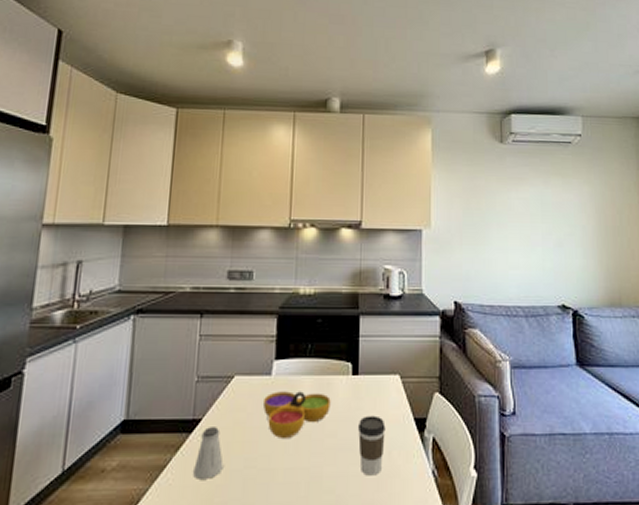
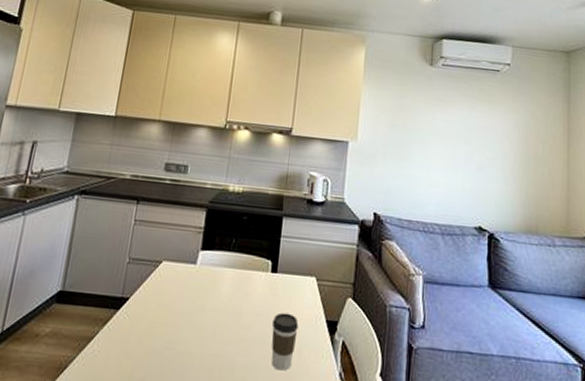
saltshaker: present [193,427,224,479] -> none [117,306,146,355]
decorative bowl: present [262,391,331,440] -> none [186,280,249,326]

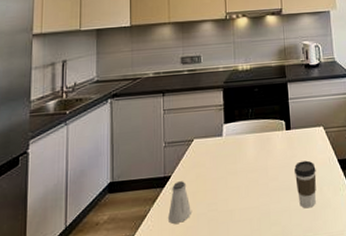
saltshaker: none [117,306,146,355] -> present [168,181,191,224]

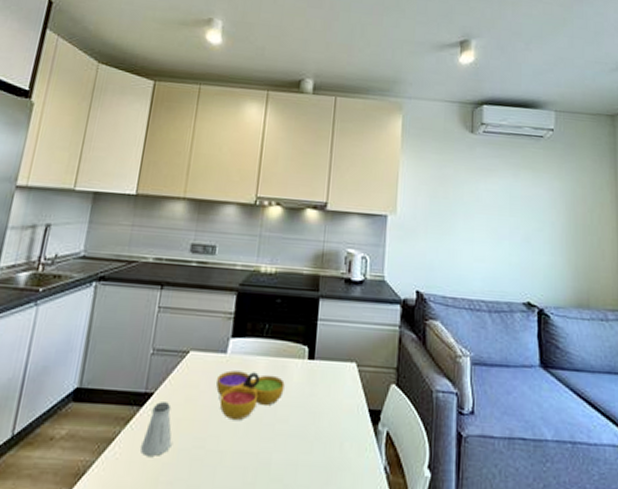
decorative bowl: none [217,146,271,186] -> present [215,370,285,421]
coffee cup: present [293,160,317,209] -> none [309,403,339,467]

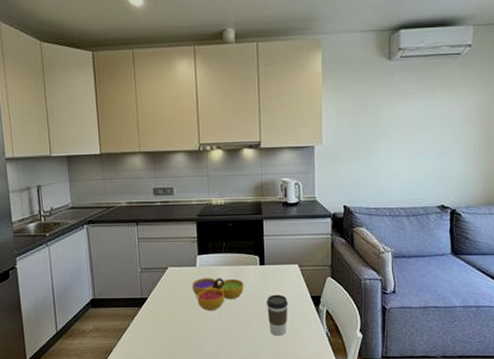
saltshaker: present [141,402,172,456] -> none [146,303,168,337]
coffee cup: none [309,403,339,467] -> present [266,294,288,336]

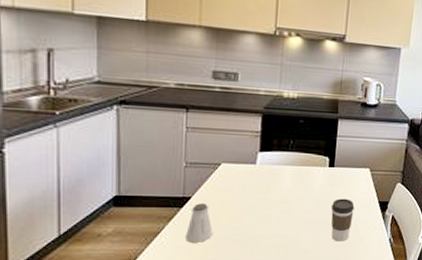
saltshaker: none [146,303,168,337] -> present [186,203,213,243]
decorative bowl: present [191,277,244,311] -> none [248,177,309,214]

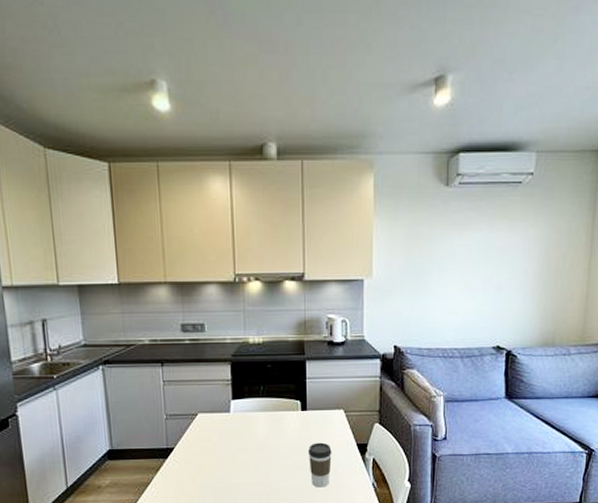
saltshaker: present [186,203,213,243] -> none [173,454,197,492]

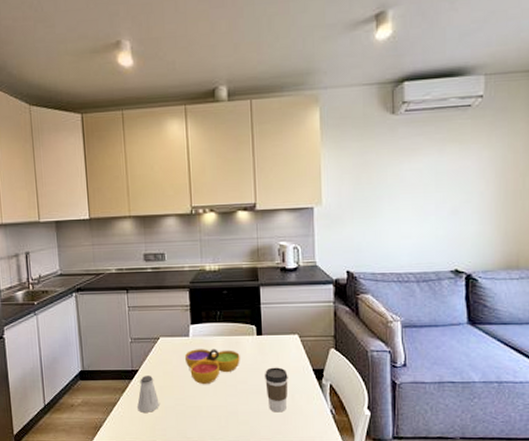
saltshaker: none [173,454,197,492] -> present [137,376,159,412]
decorative bowl: none [224,425,283,462] -> present [184,349,240,385]

